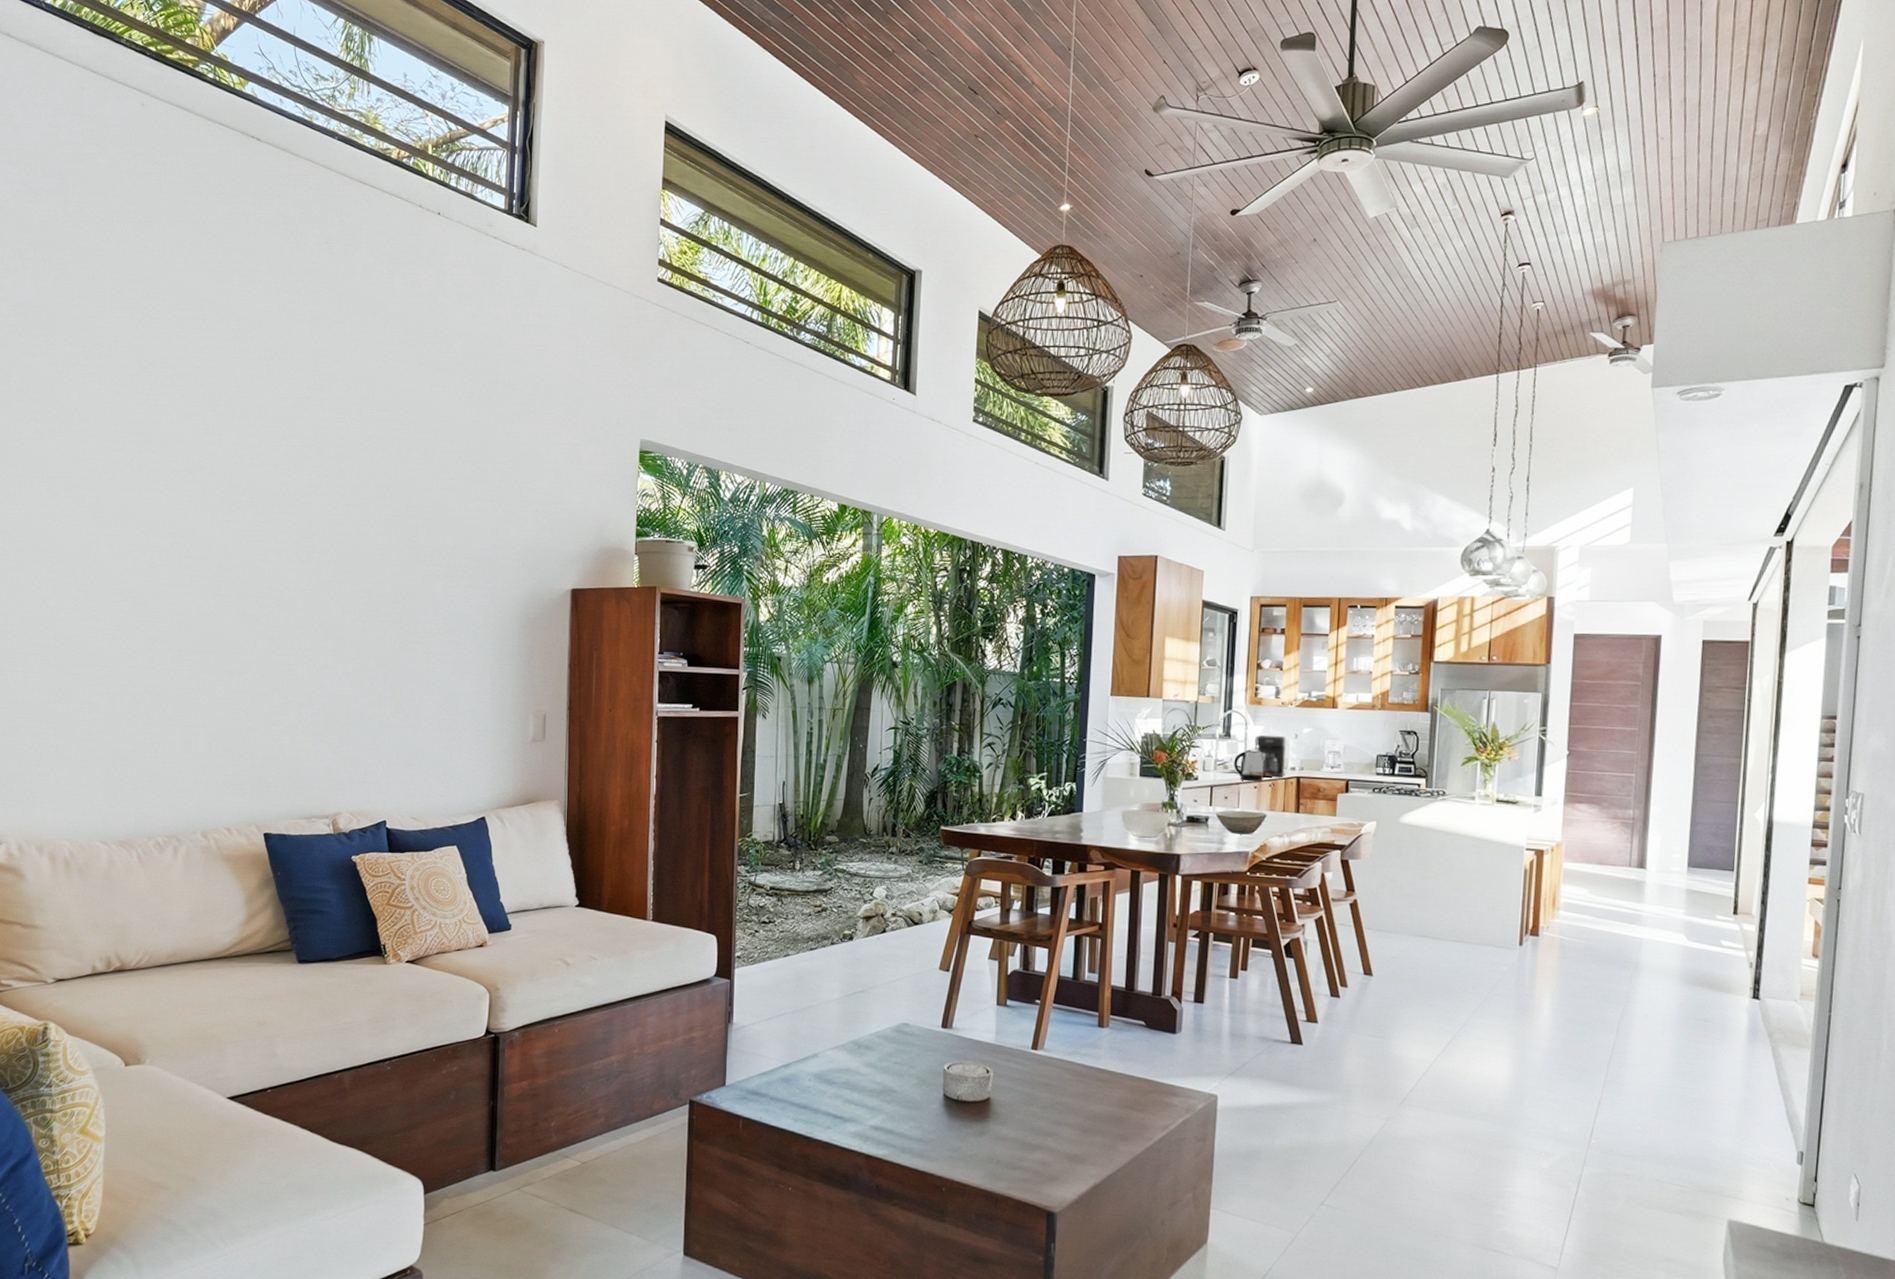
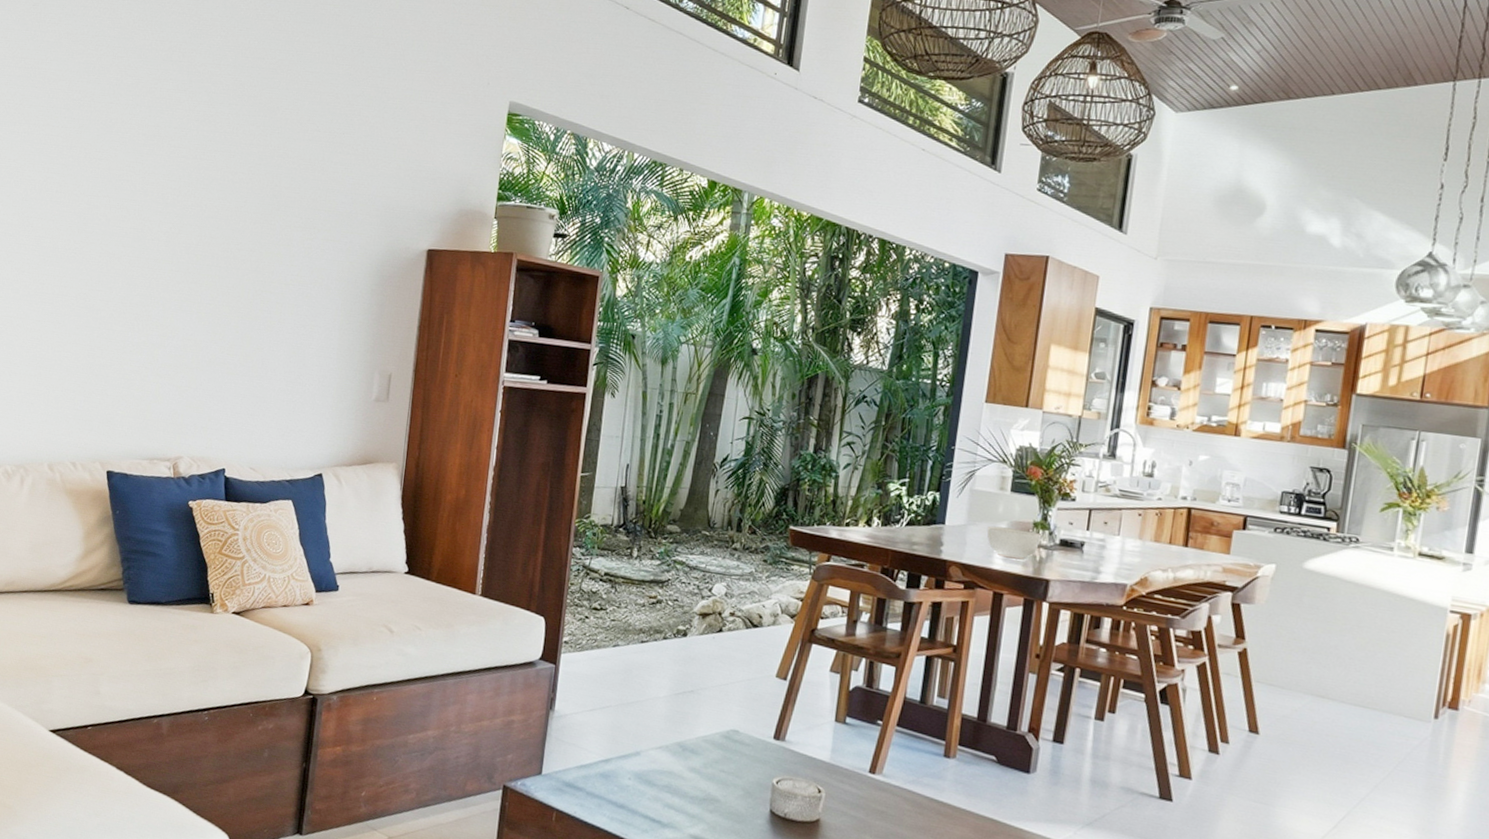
bowl: present [1215,810,1267,835] -> none [1092,537,1151,566]
kettle: present [1234,749,1266,782] -> none [1117,472,1154,510]
coffee maker: present [1256,734,1286,778] -> none [1144,458,1179,508]

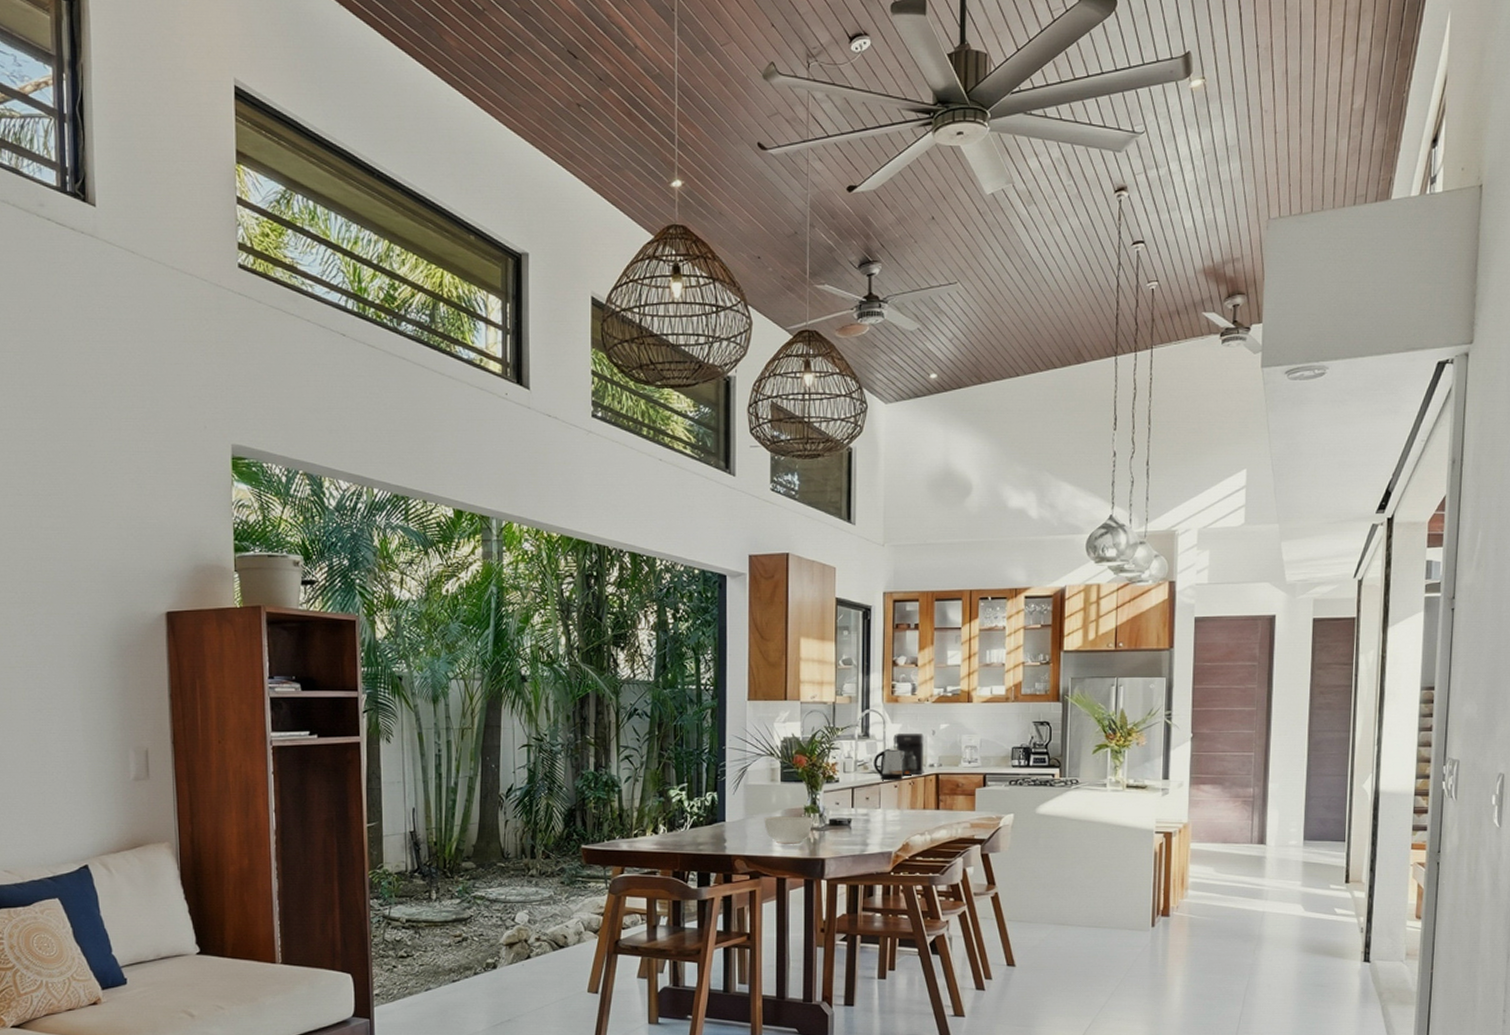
kettle: none [1117,472,1154,510] -> present [874,748,904,781]
coffee maker: none [1144,458,1179,508] -> present [894,732,924,776]

